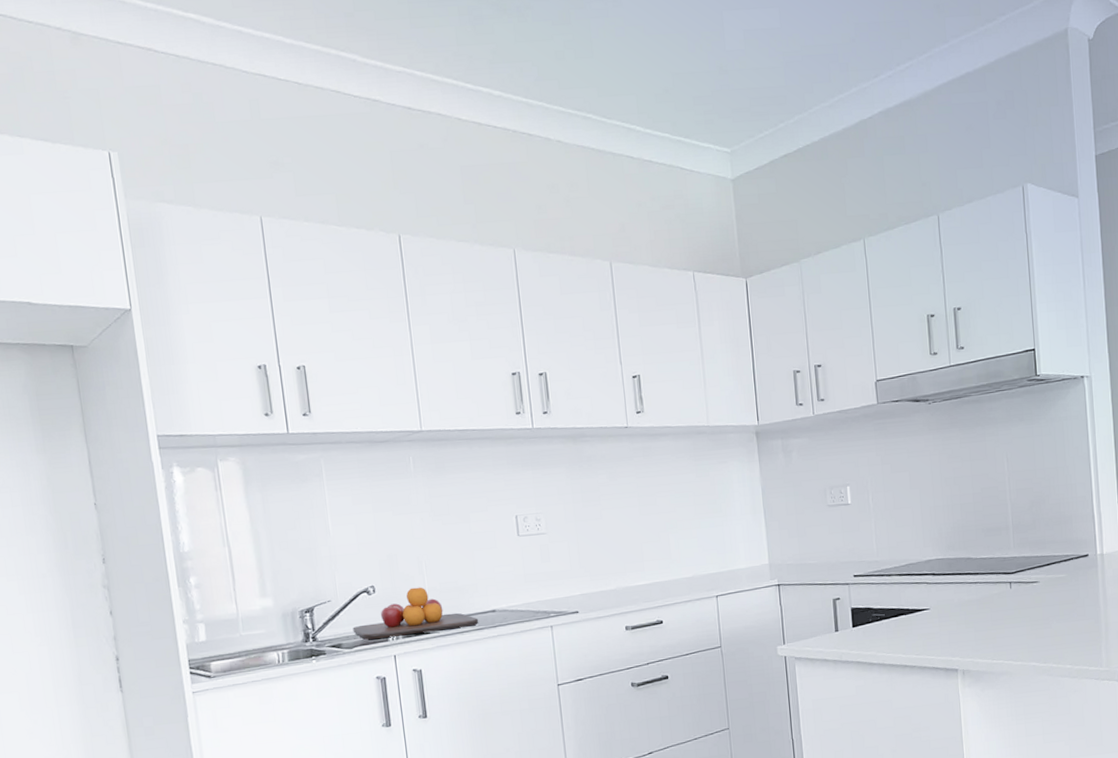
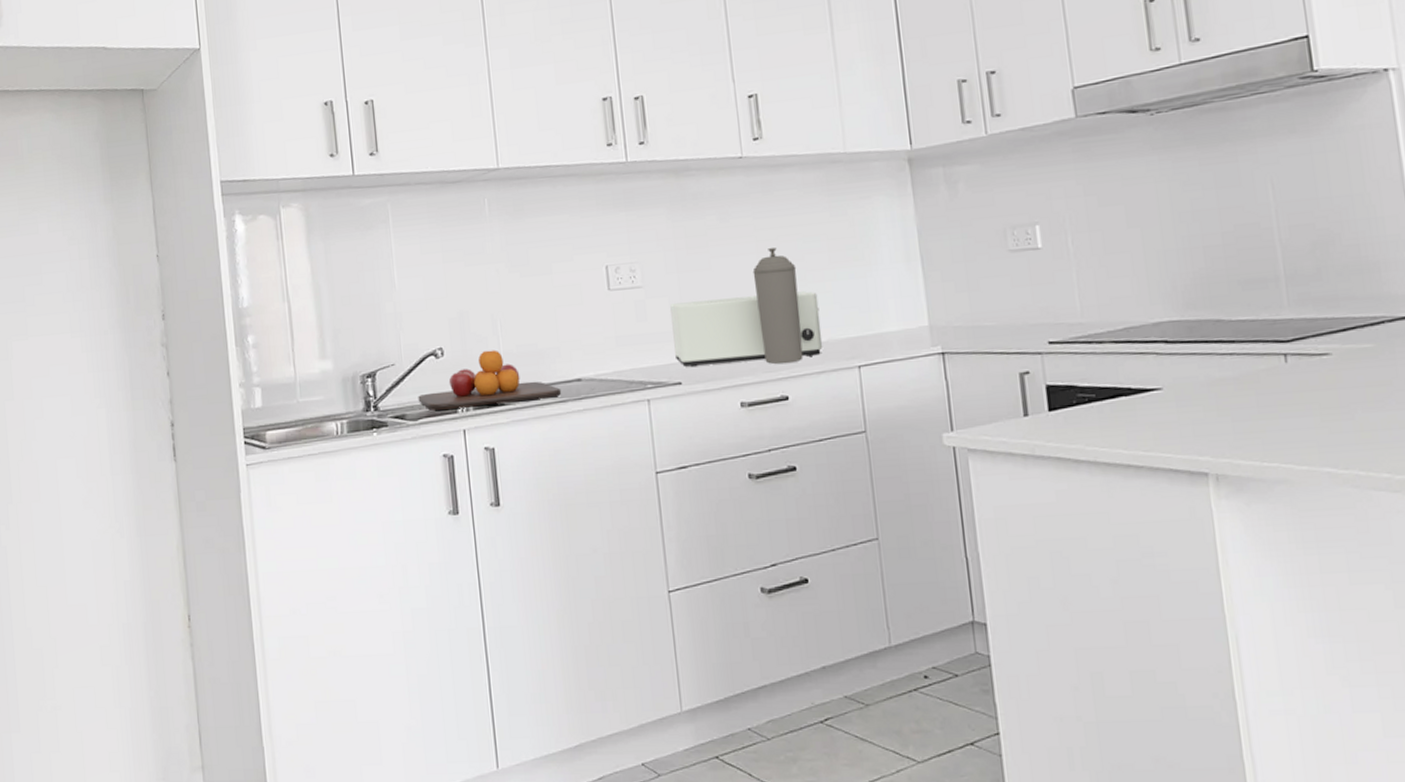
toaster: none [569,537,690,599] -> present [670,291,823,368]
canister: none [635,502,675,596] -> present [752,248,804,365]

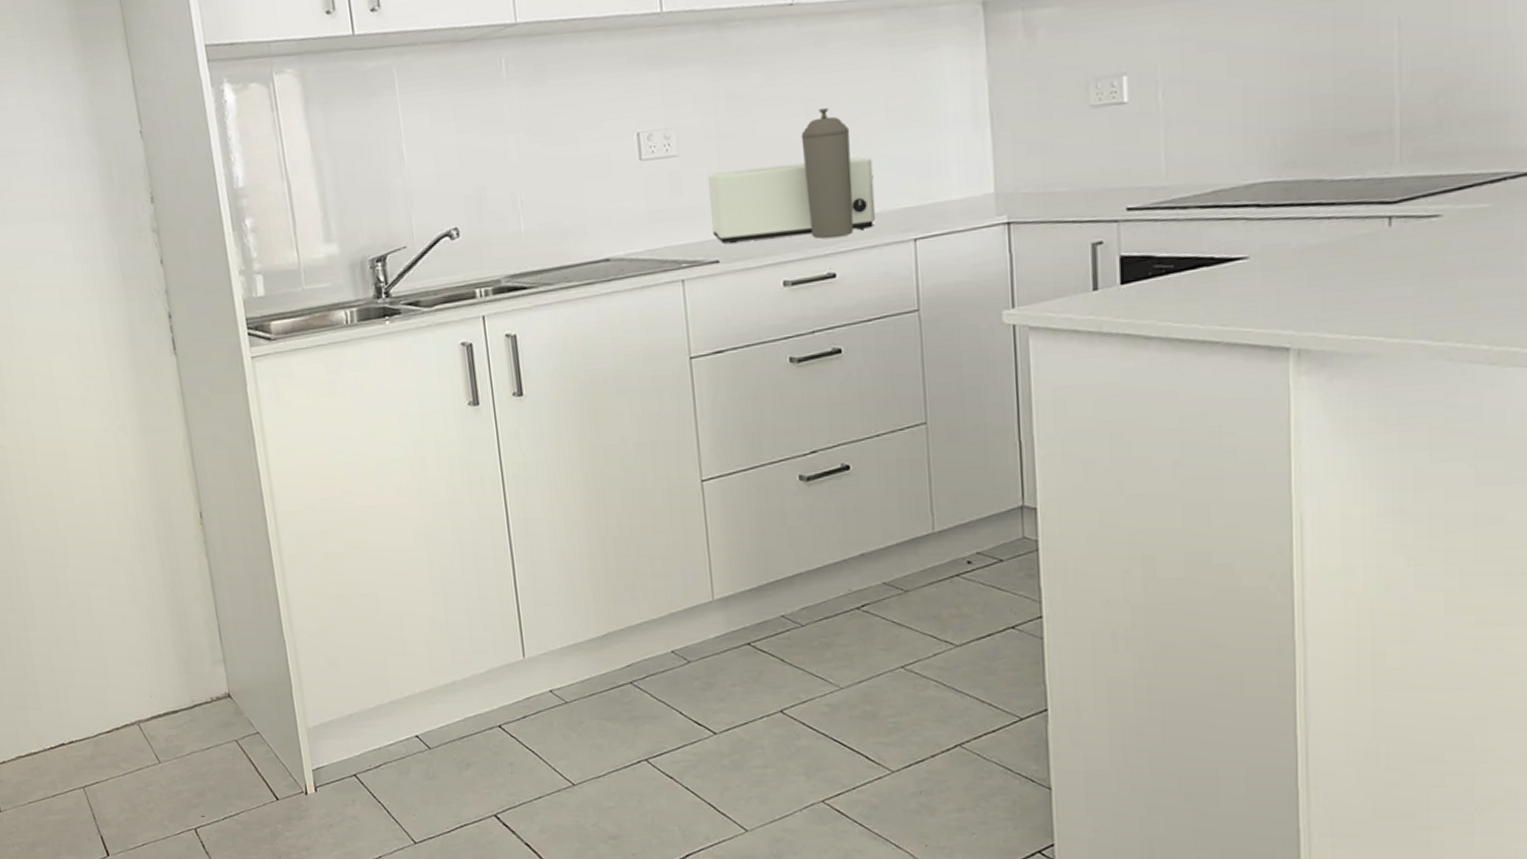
chopping board: present [418,350,562,411] -> none [432,229,589,296]

